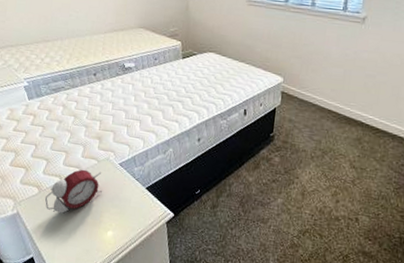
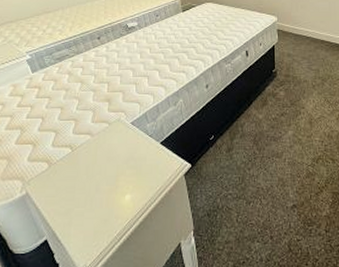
alarm clock: present [45,169,102,213] -> none [56,134,116,185]

